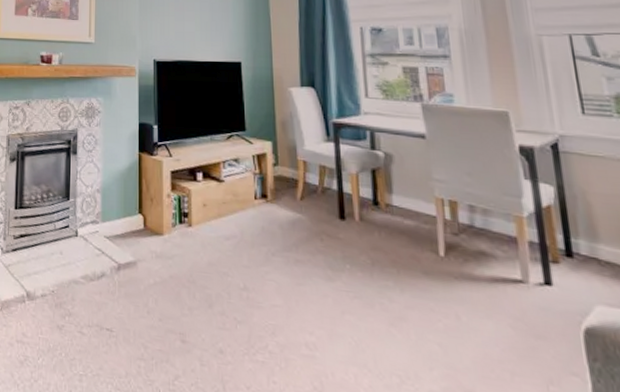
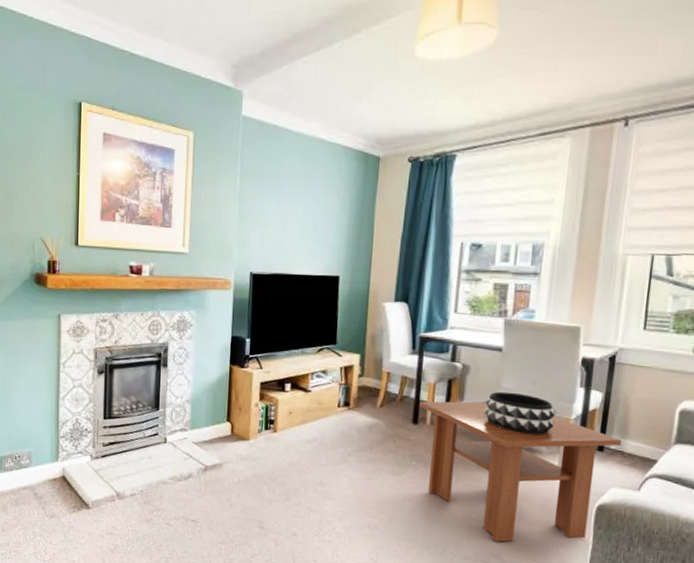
coffee table: none [343,194,594,374] -> present [419,401,622,542]
decorative bowl: none [417,183,506,236] -> present [484,391,557,435]

